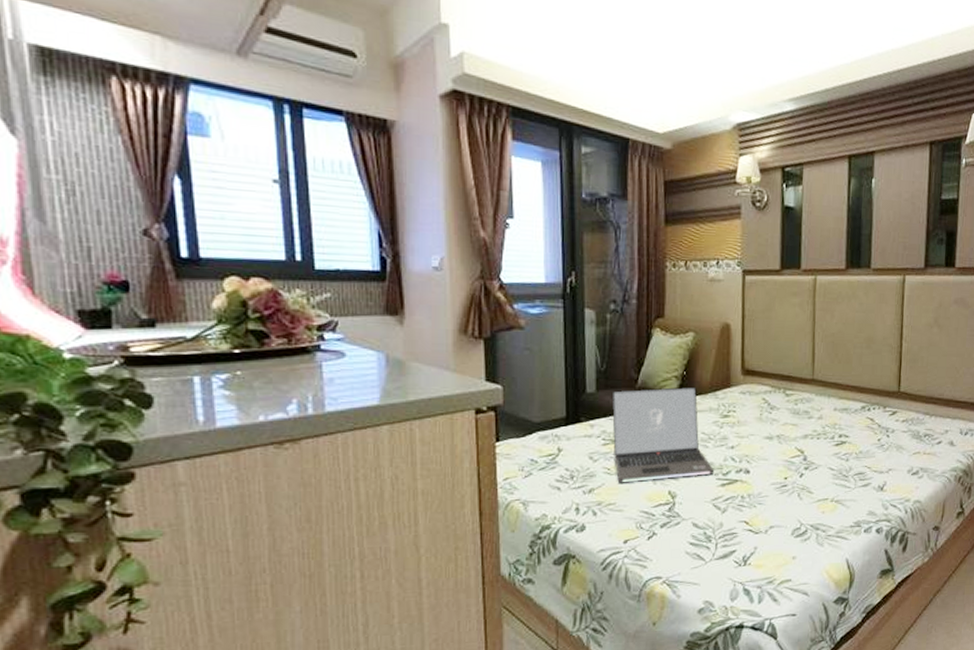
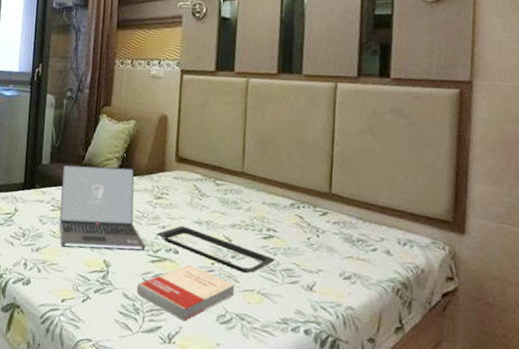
book: none [707,483,809,541] -> present [137,264,236,321]
serving tray: none [724,443,847,482] -> present [156,225,275,273]

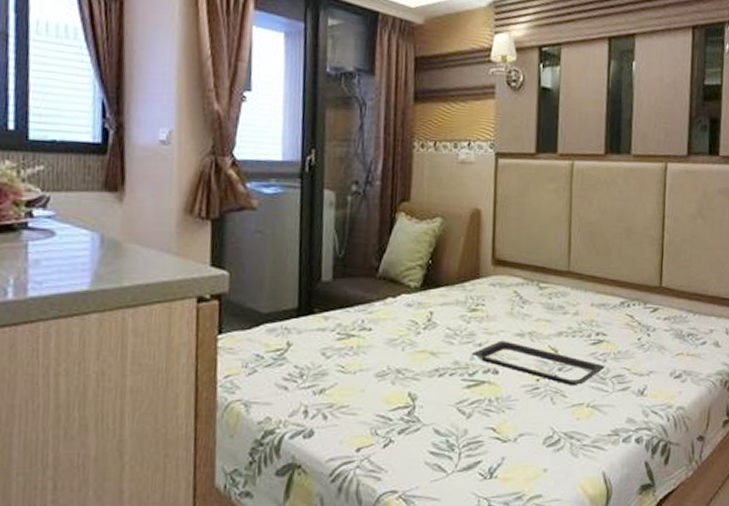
laptop: present [59,164,146,250] -> none [348,276,460,383]
book: present [137,264,236,321] -> none [450,385,563,451]

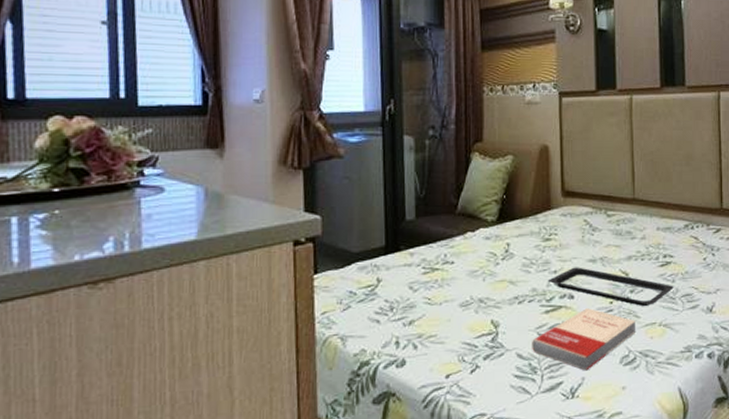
book: none [450,385,563,451] -> present [532,308,636,371]

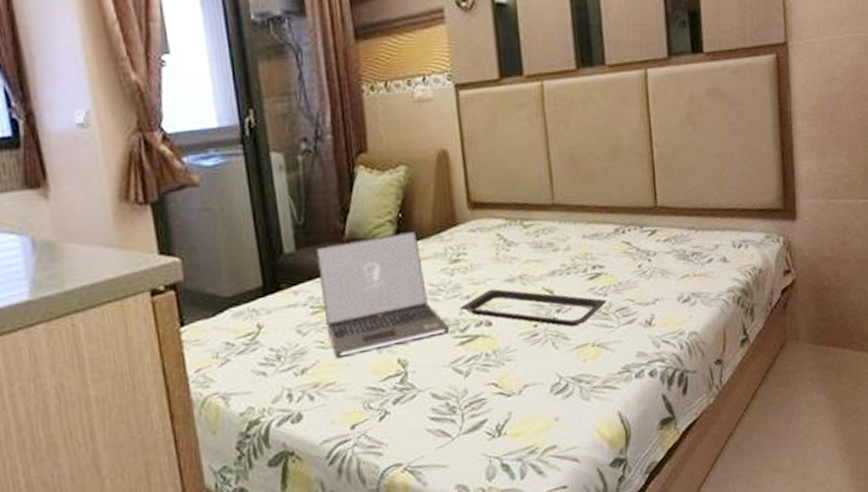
laptop: none [431,210,538,314] -> present [315,230,450,358]
book: present [532,308,636,371] -> none [447,334,567,405]

